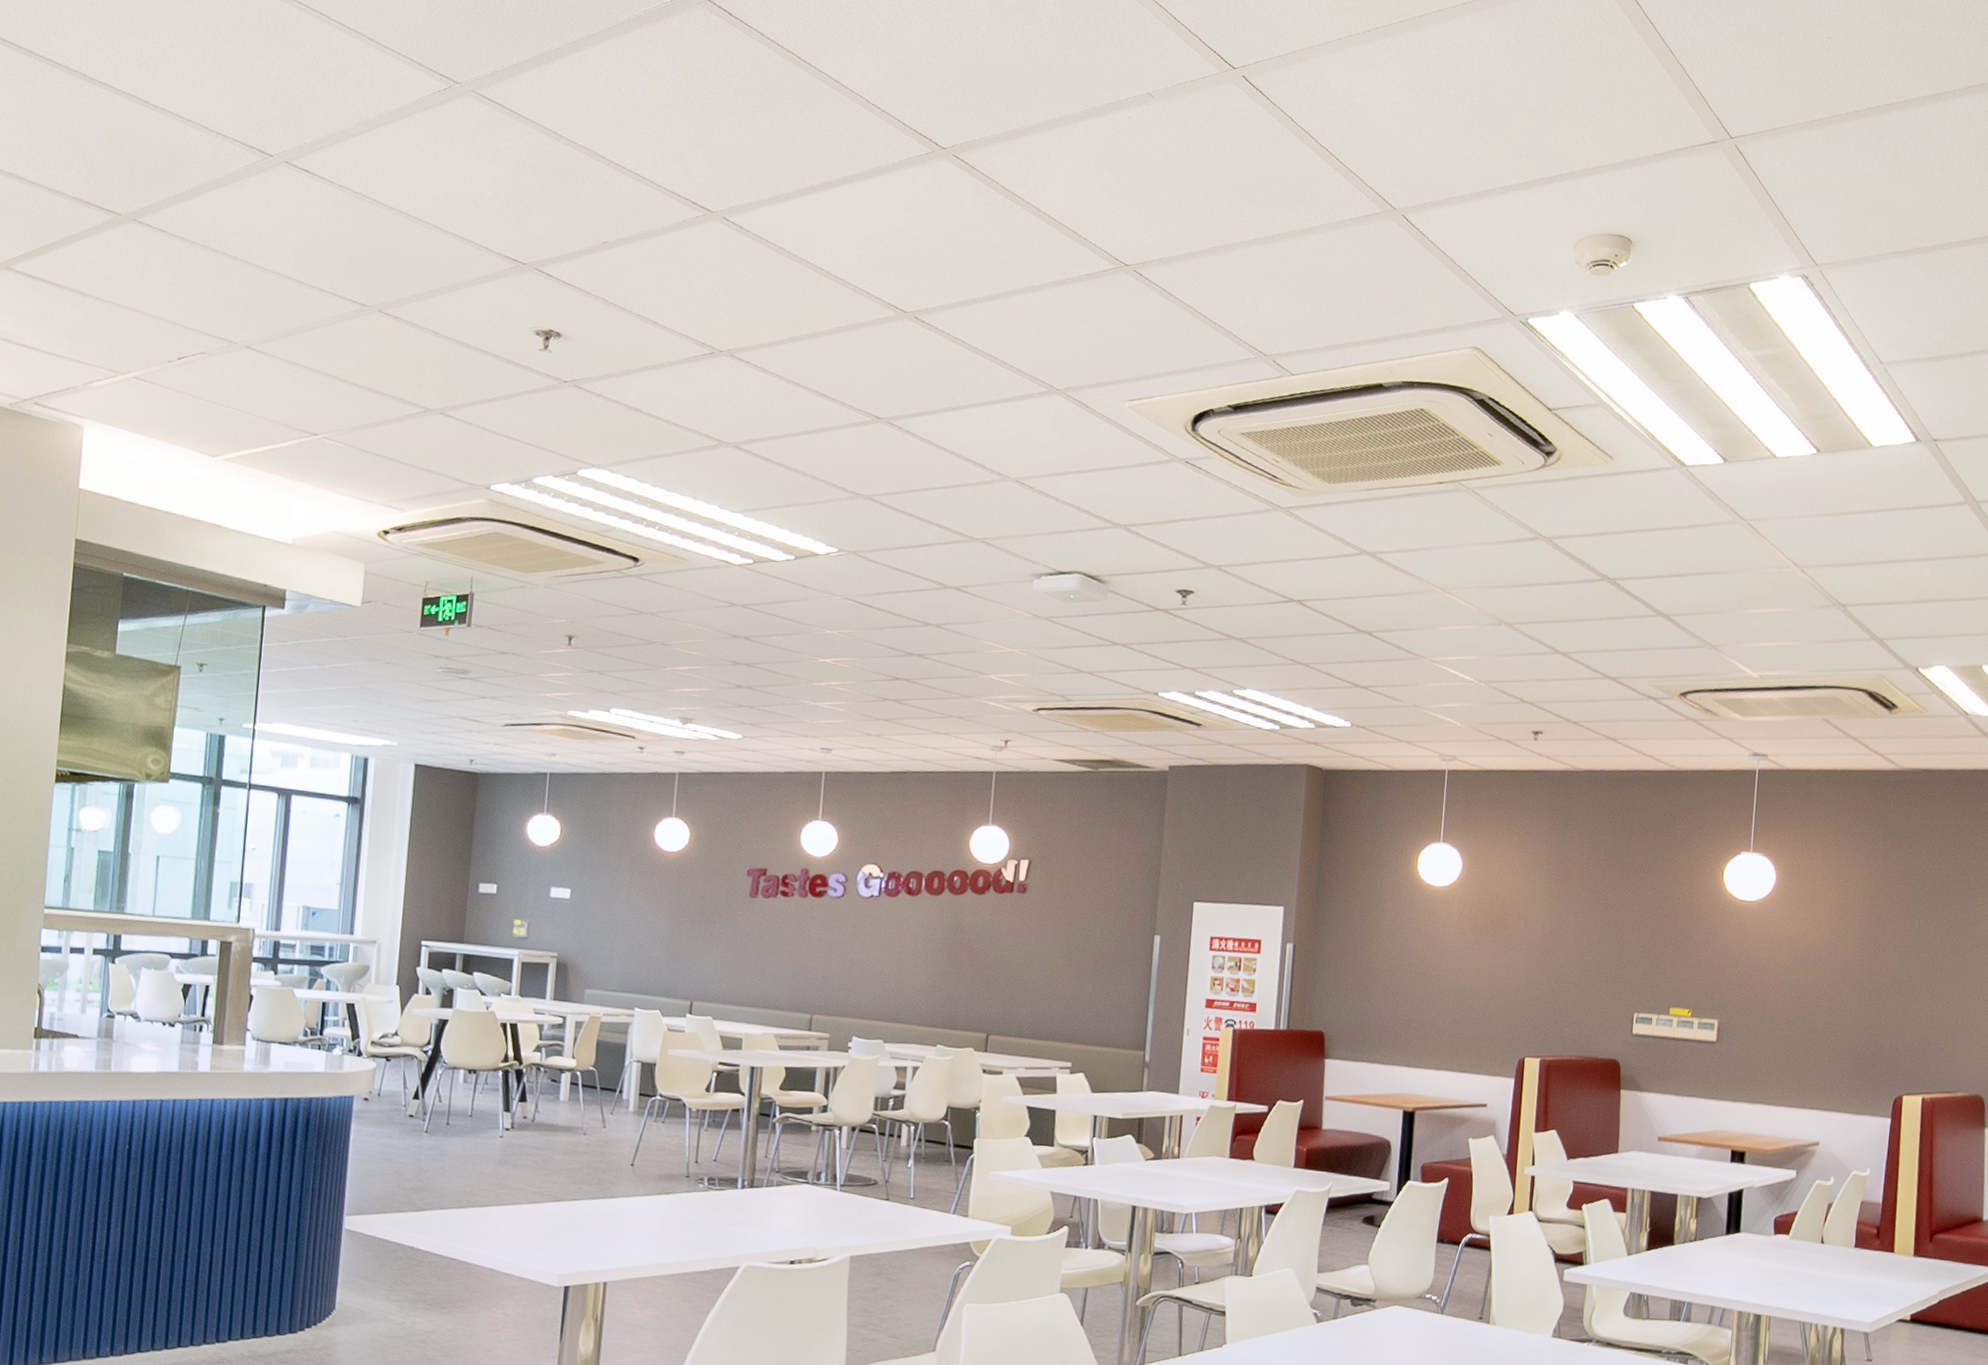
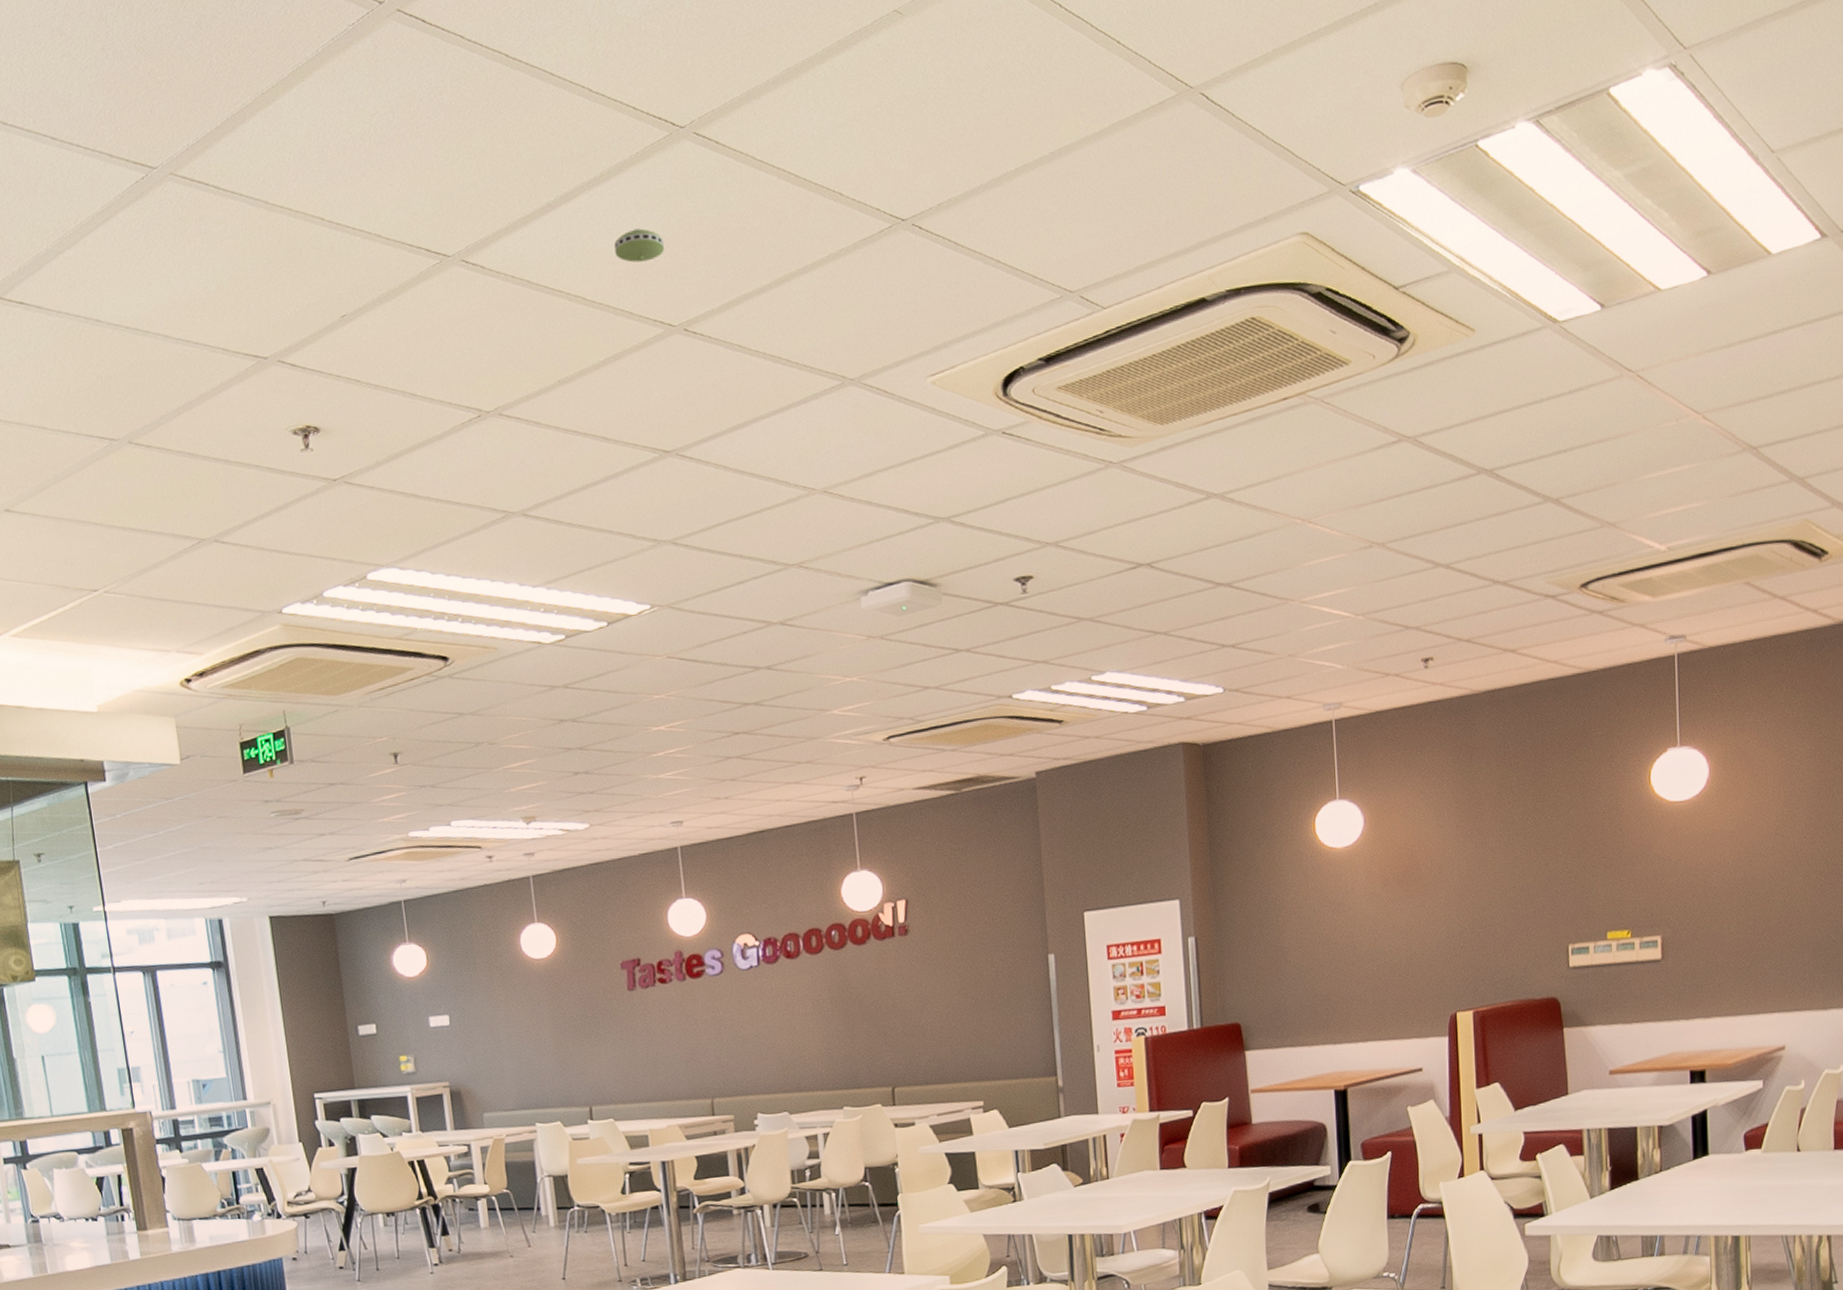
smoke detector: none [864,223,910,253] -> present [614,228,665,263]

